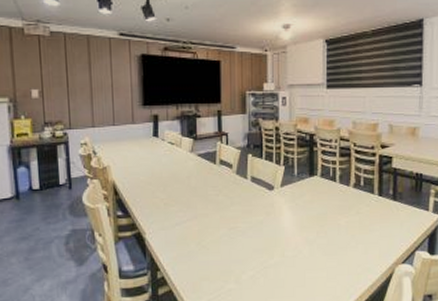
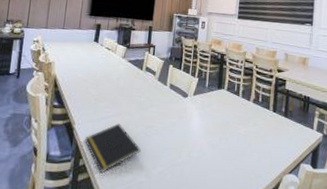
notepad: none [160,228,226,285] -> present [85,123,141,174]

